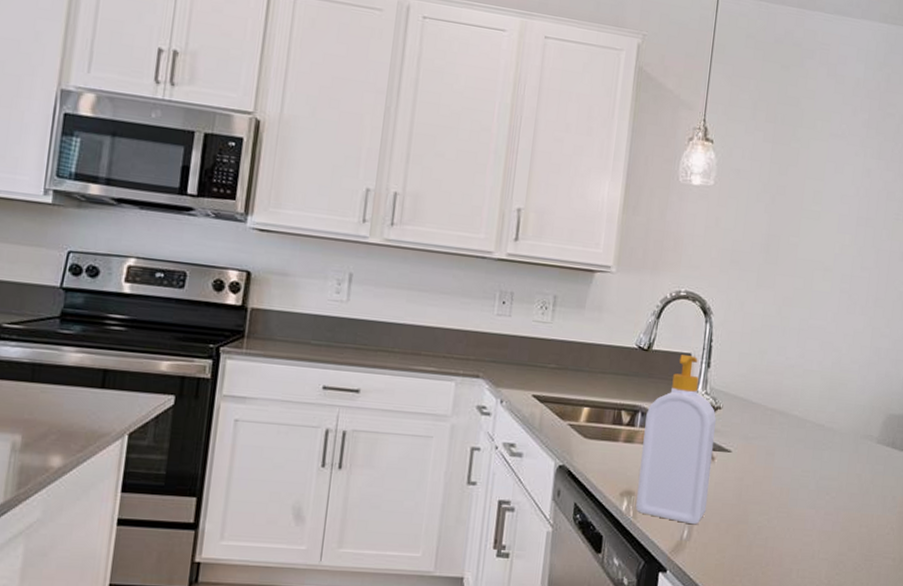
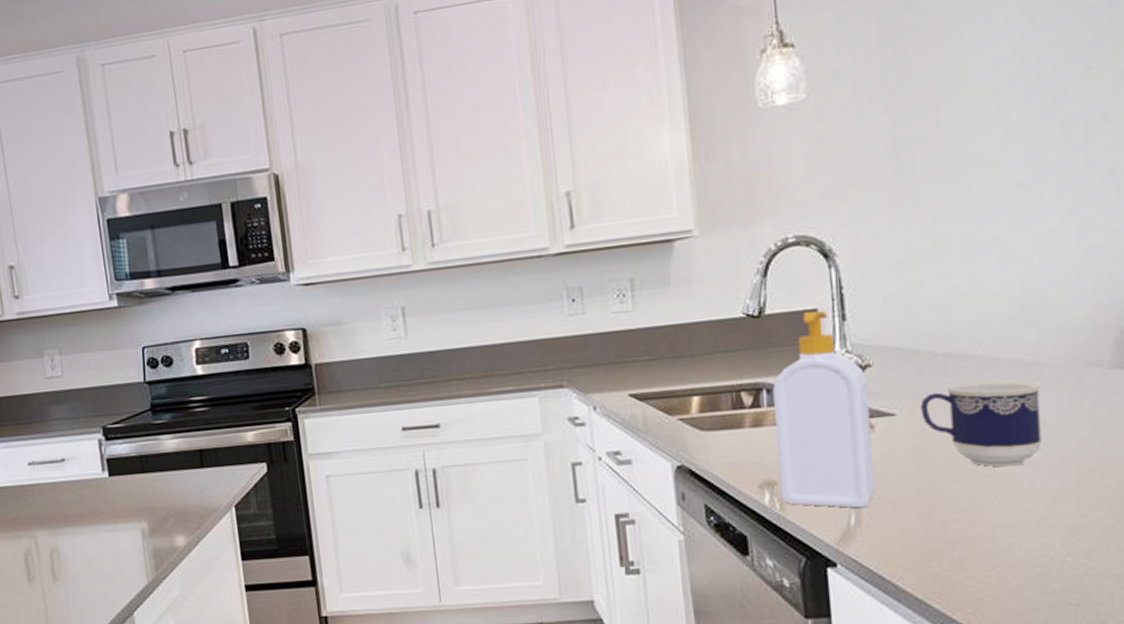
cup: none [749,434,832,508] -> present [920,379,1042,467]

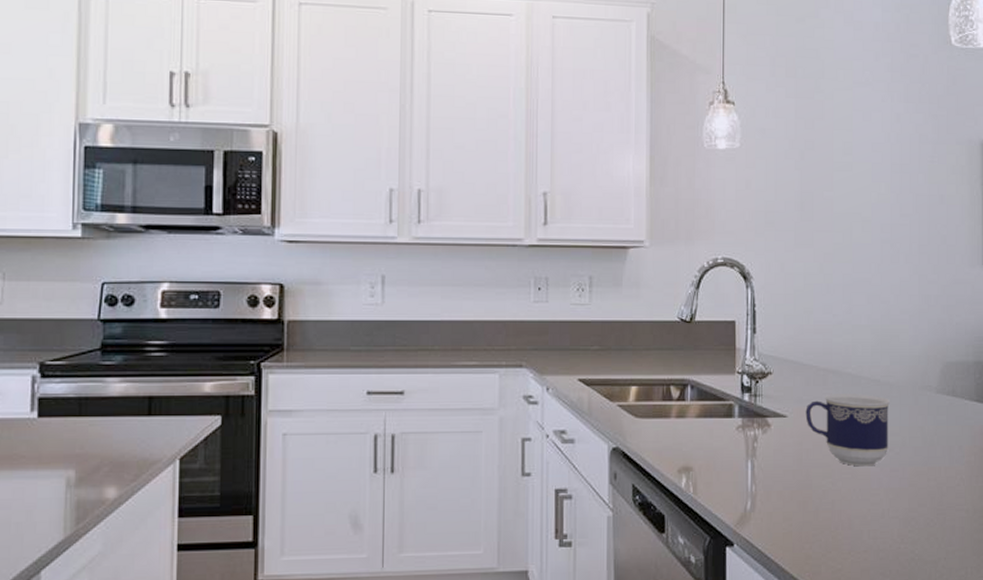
soap bottle: present [773,310,876,508] -> none [695,323,769,495]

